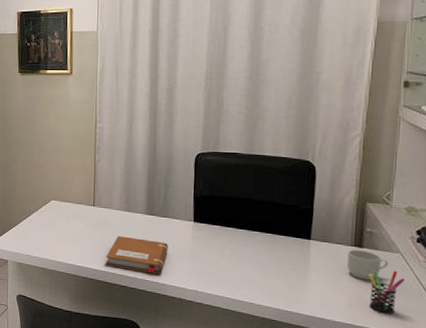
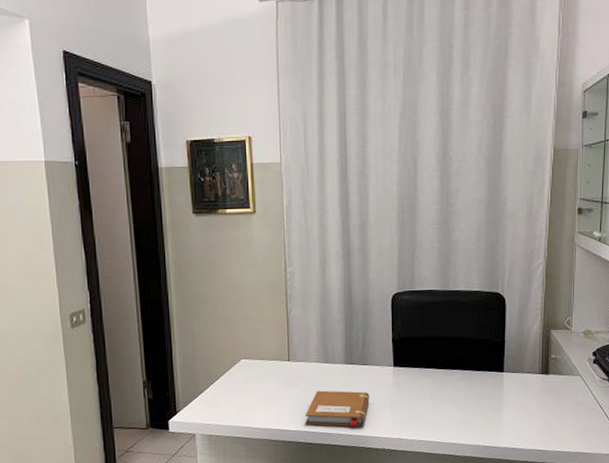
mug: present [346,249,389,280] -> none [536,376,571,405]
pen holder: present [369,270,405,314] -> none [555,392,584,435]

